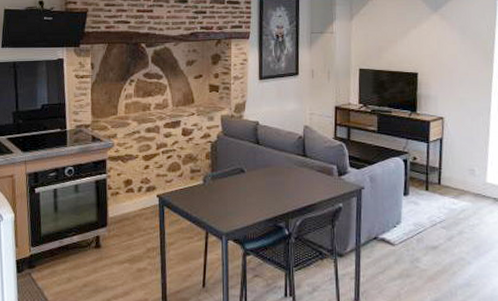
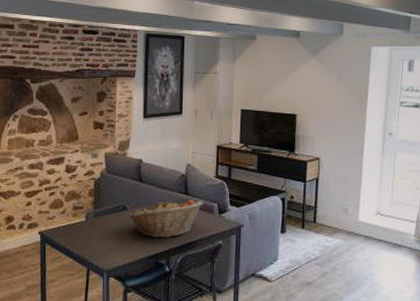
fruit basket: none [245,162,322,200] -> present [128,199,203,238]

